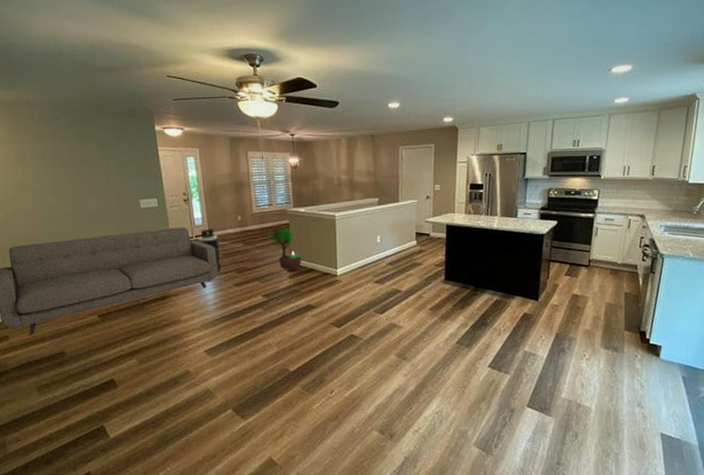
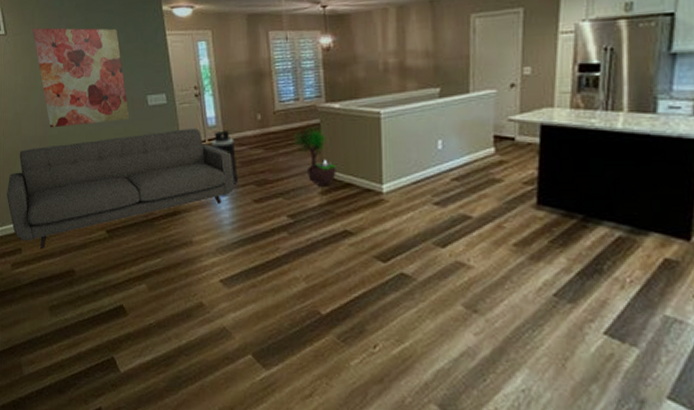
wall art: none [26,138,123,227] -> present [33,27,130,128]

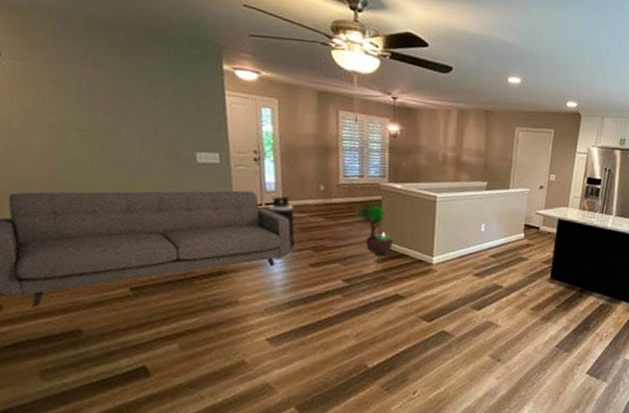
wall art: present [33,27,130,128] -> none [42,55,172,175]

